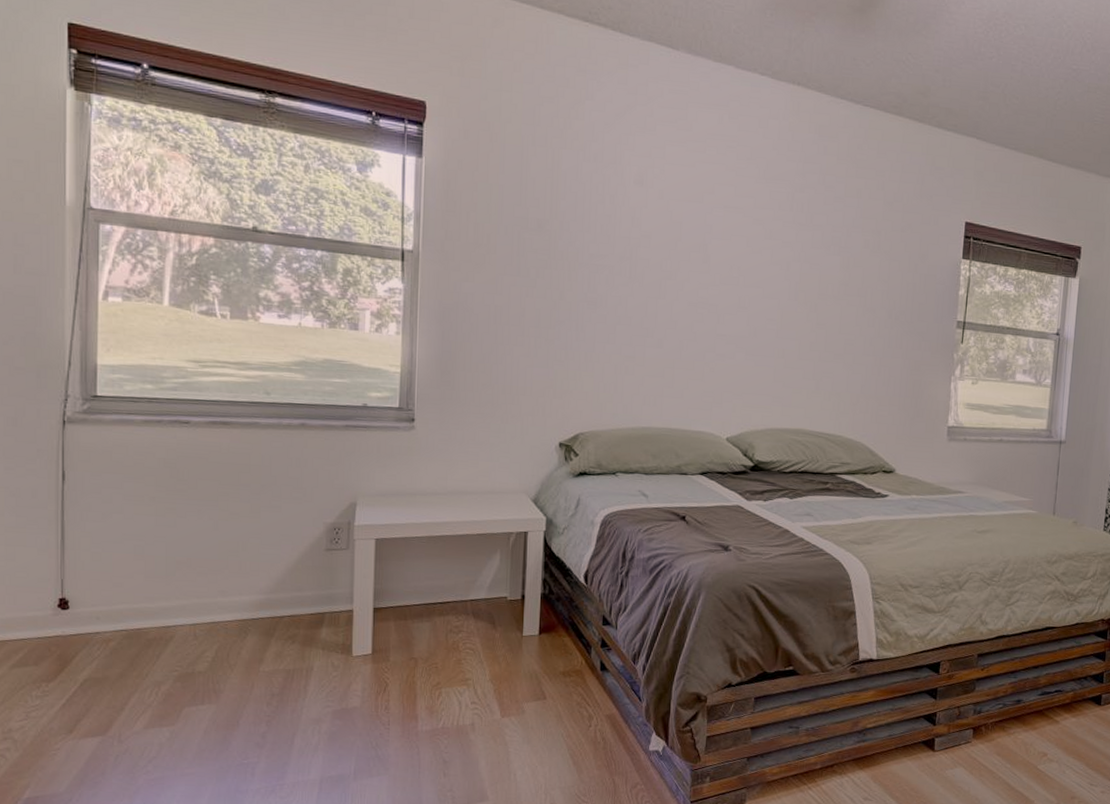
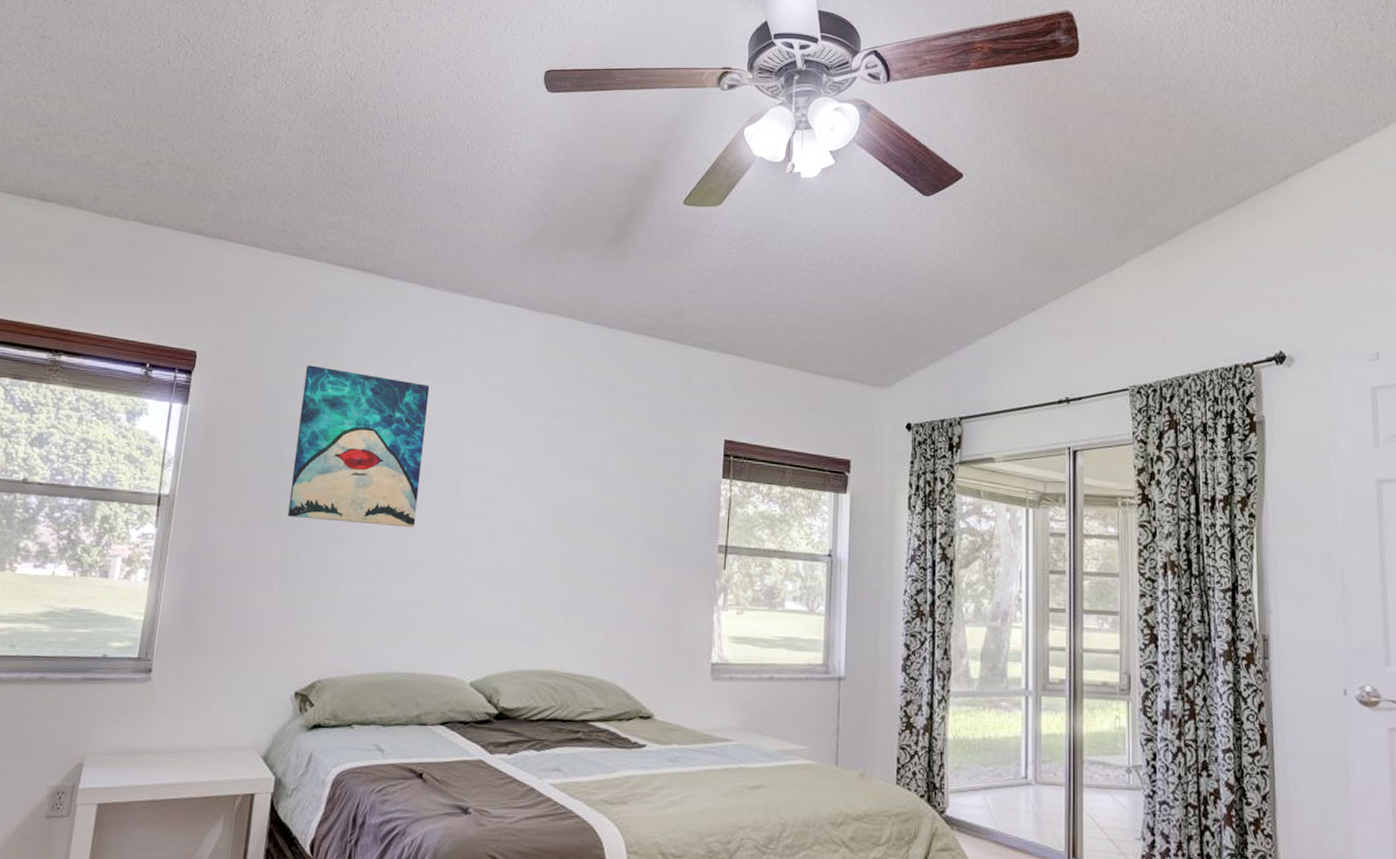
wall art: none [538,123,676,294] -> present [287,365,430,528]

